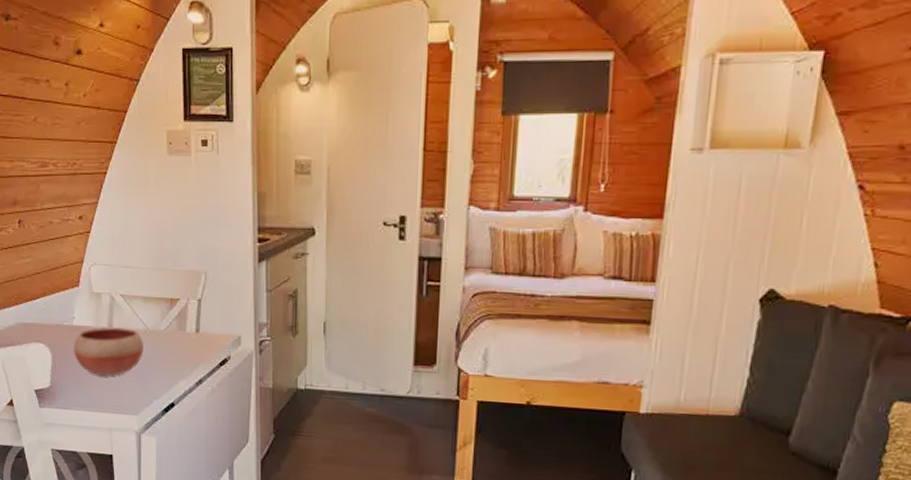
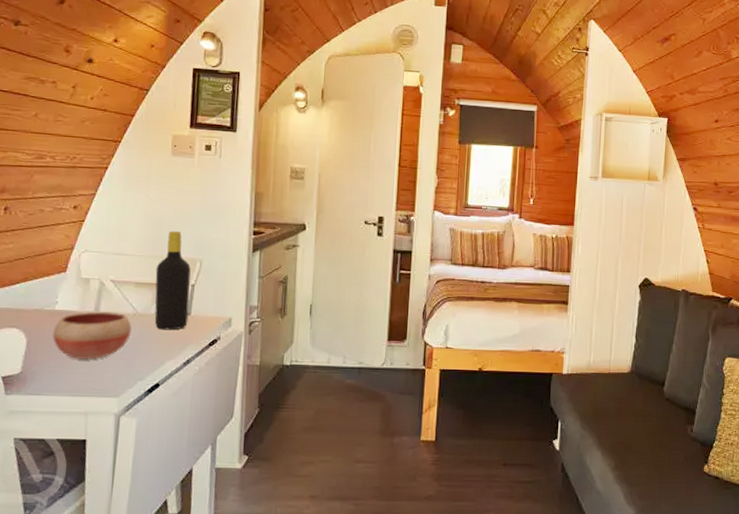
bottle: none [161,239,197,348] -> present [154,230,191,330]

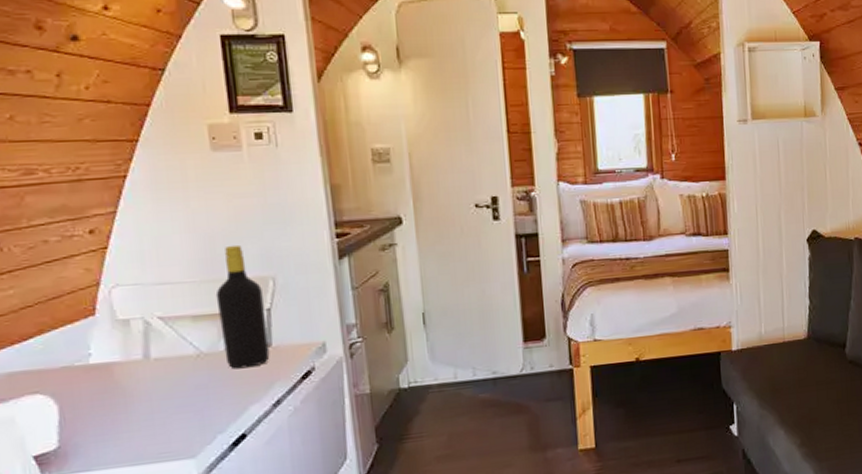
bowl: present [53,311,132,360] -> none [92,355,198,421]

